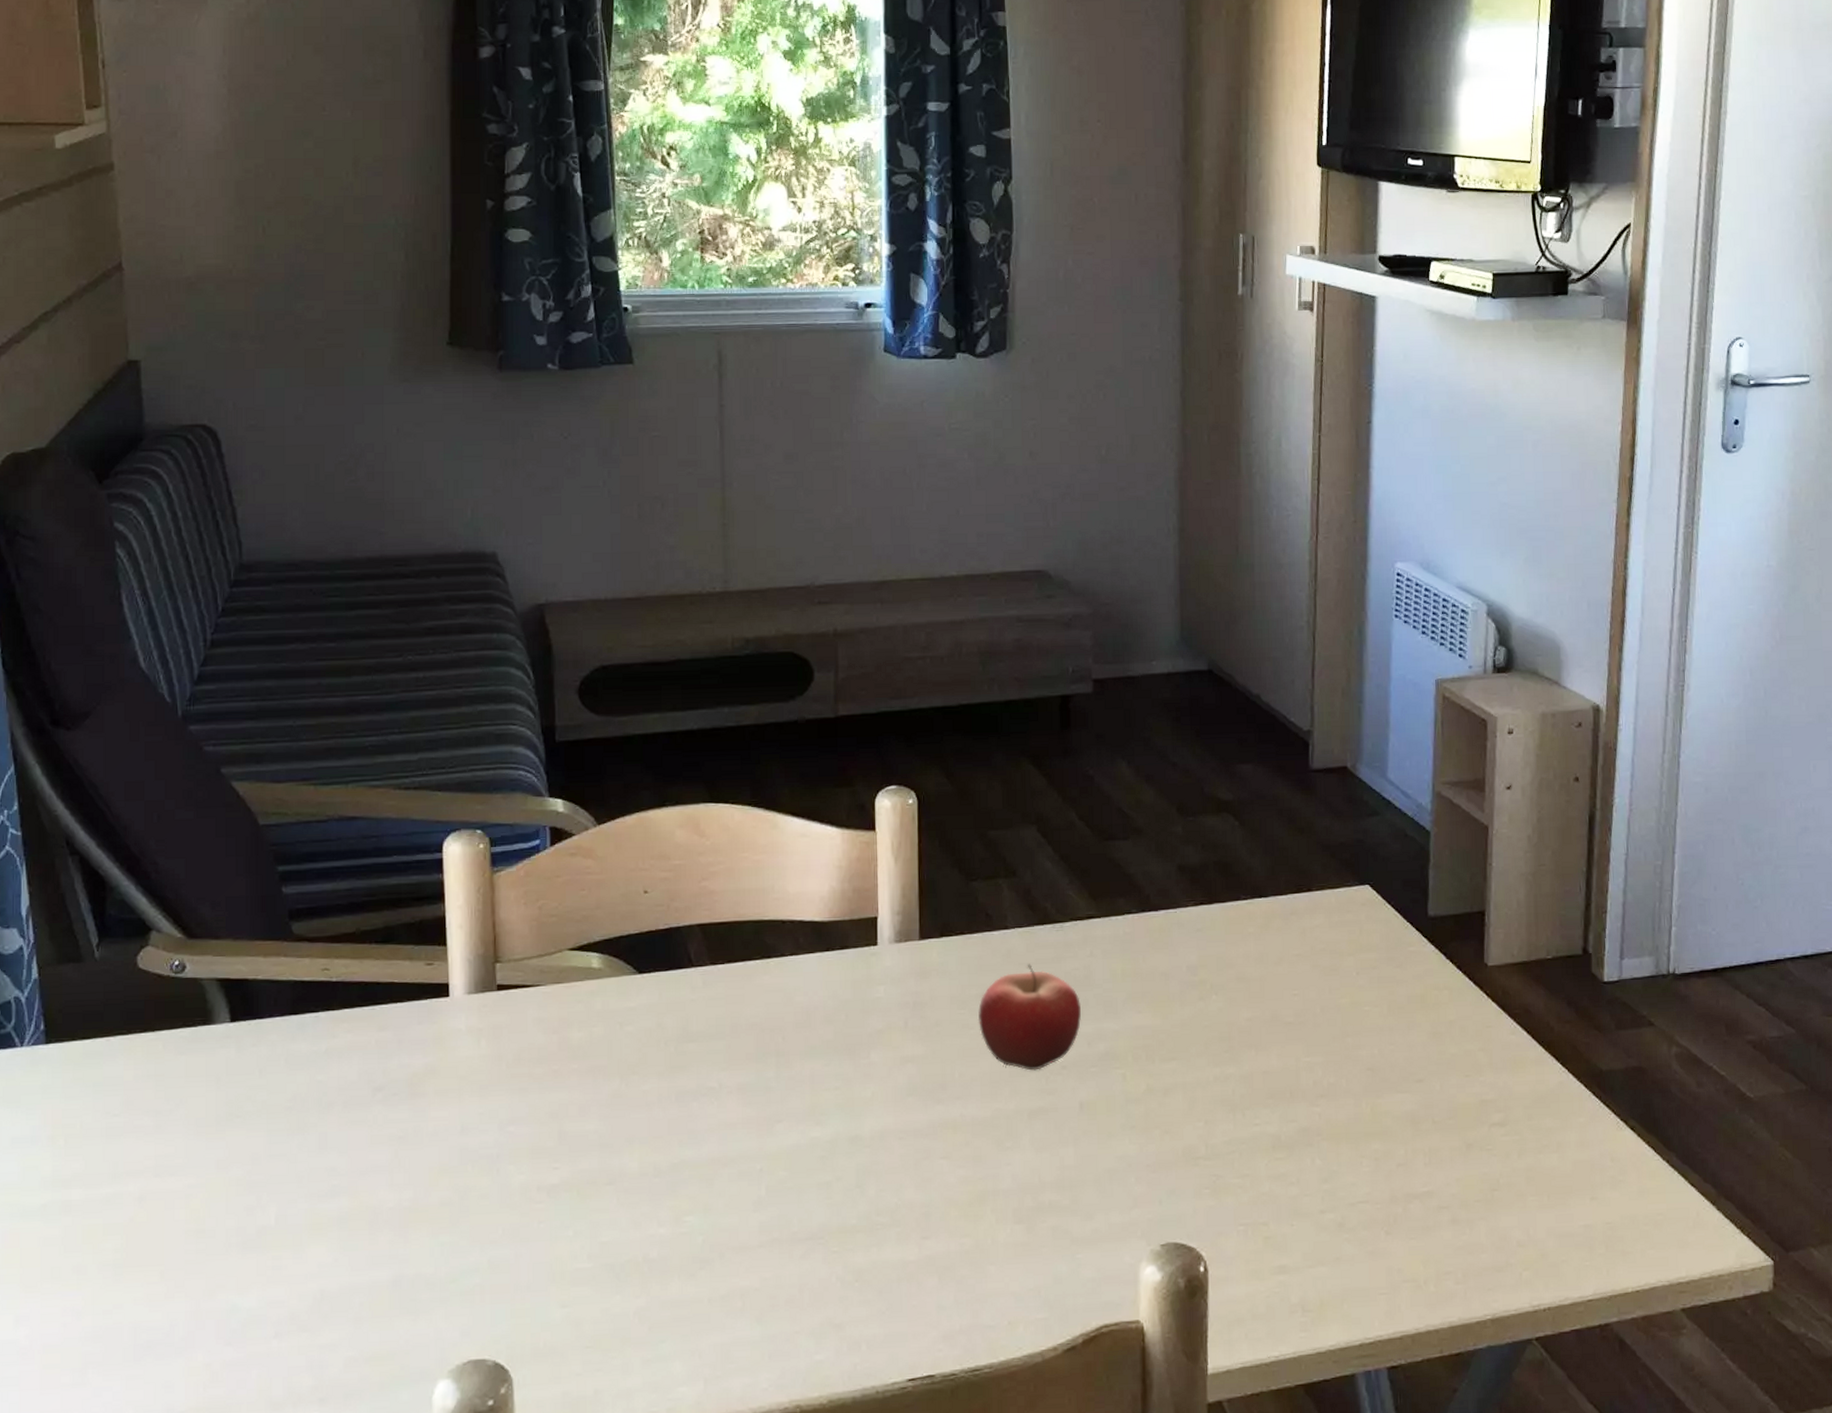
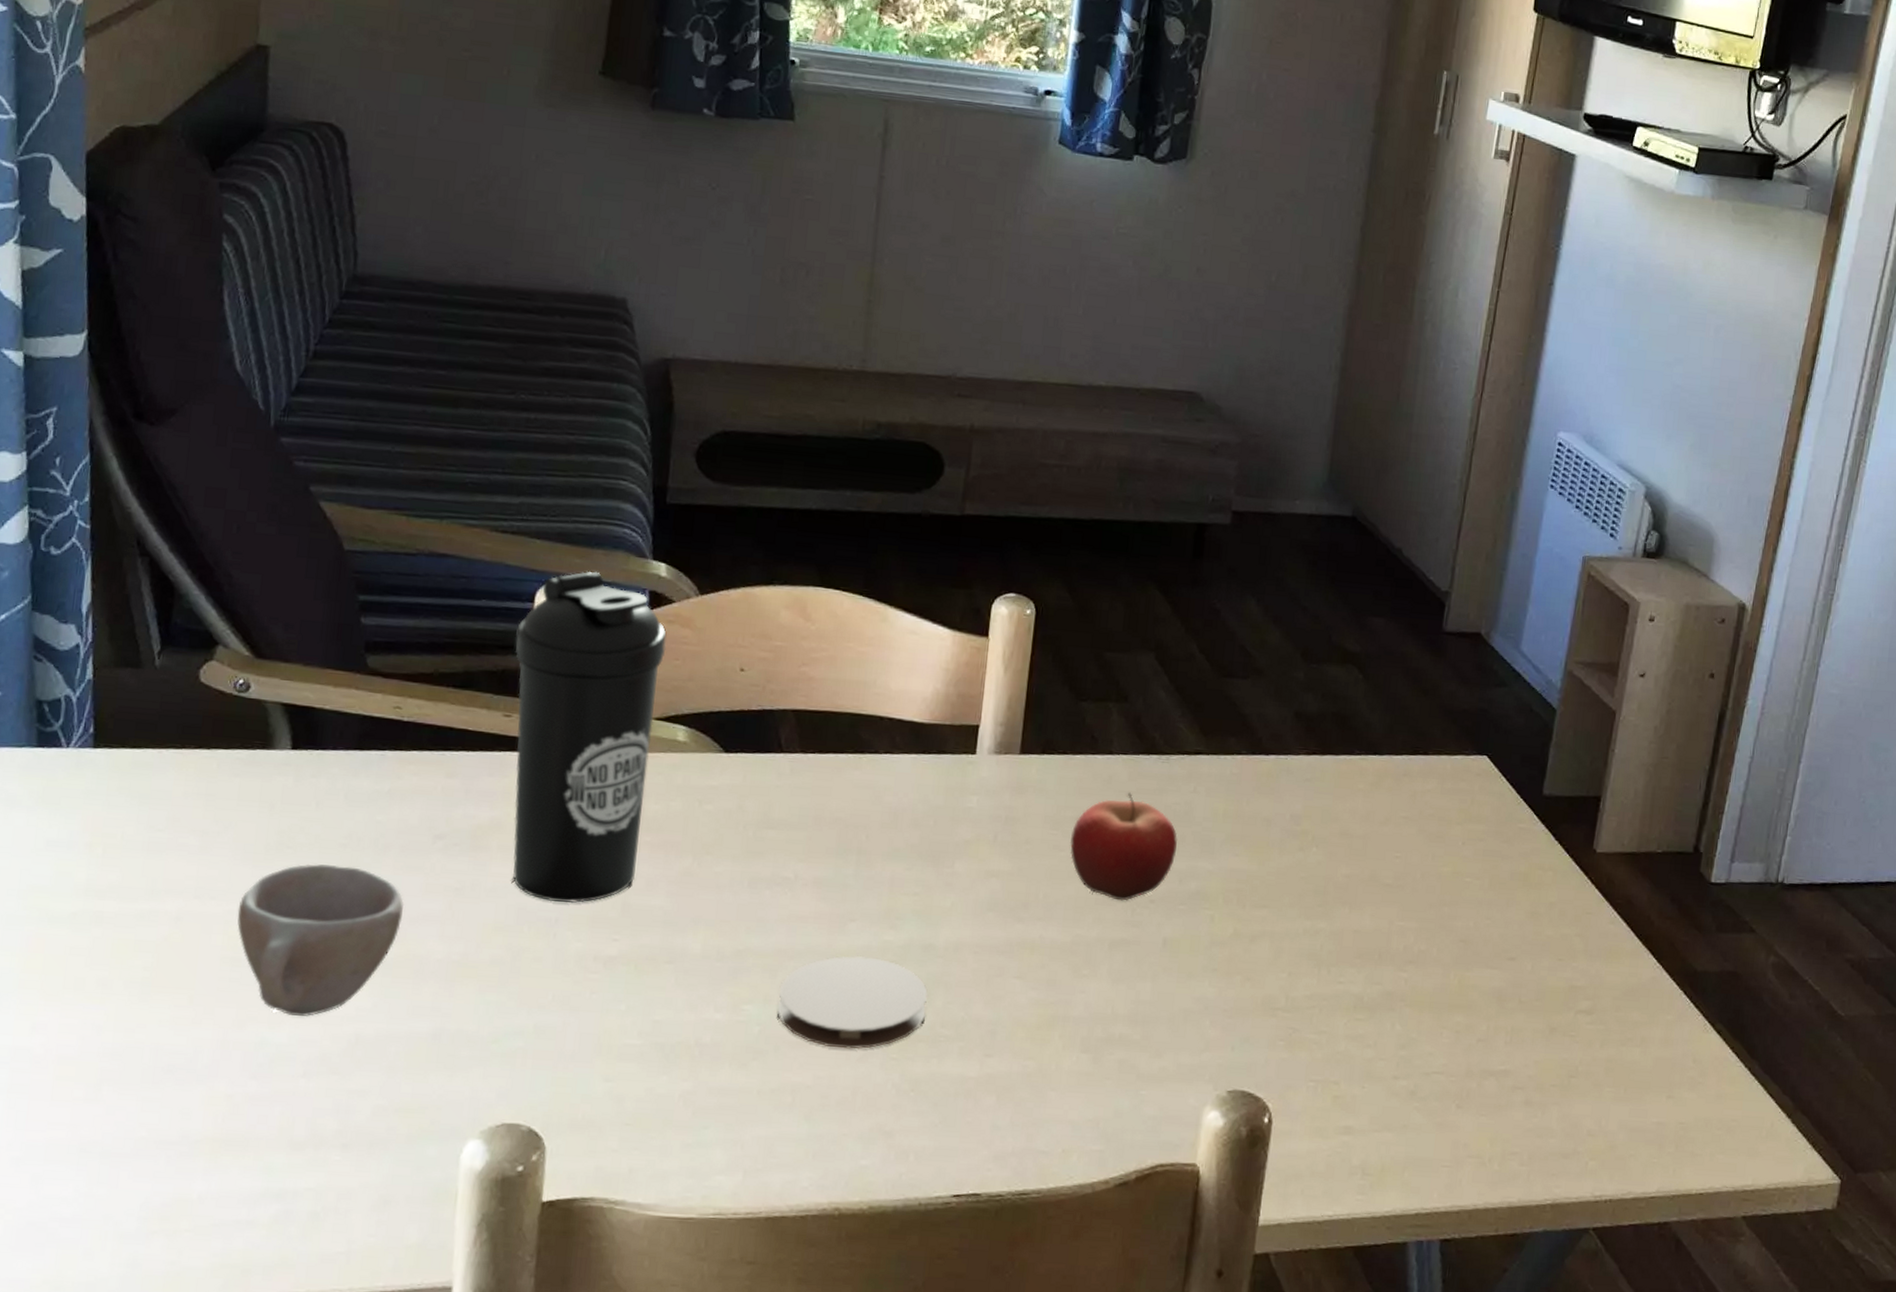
cup: none [196,1128,353,1279] -> present [237,863,405,1016]
water bottle: none [429,815,572,1139] -> present [513,571,667,903]
coaster: none [717,1155,860,1248] -> present [778,955,928,1050]

